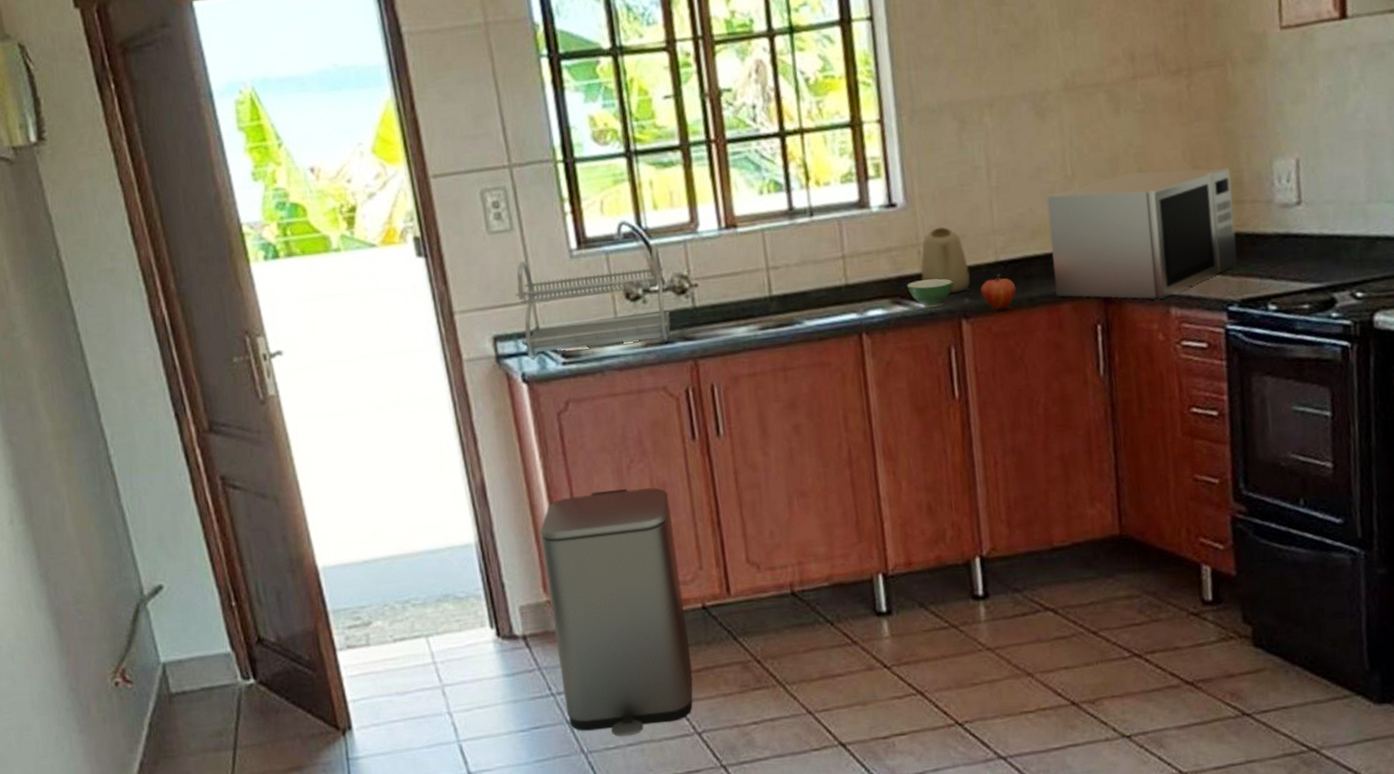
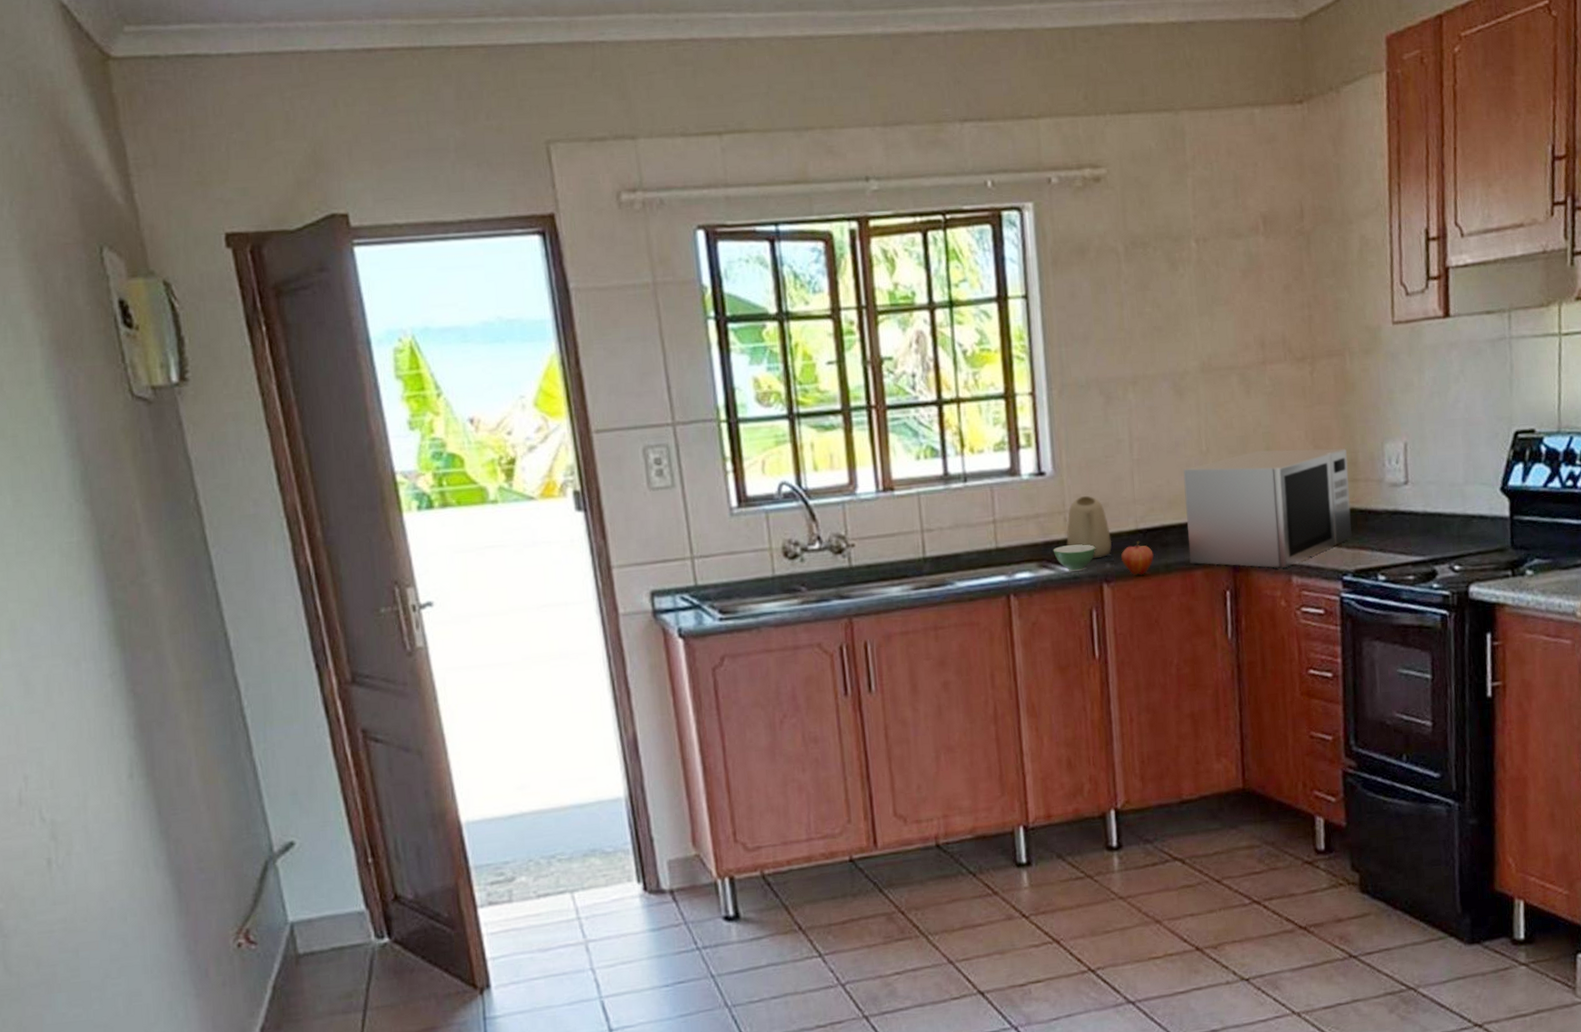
dish rack: present [515,244,671,359] -> none [674,505,828,615]
pedal bin: present [539,487,693,737] -> none [690,742,838,990]

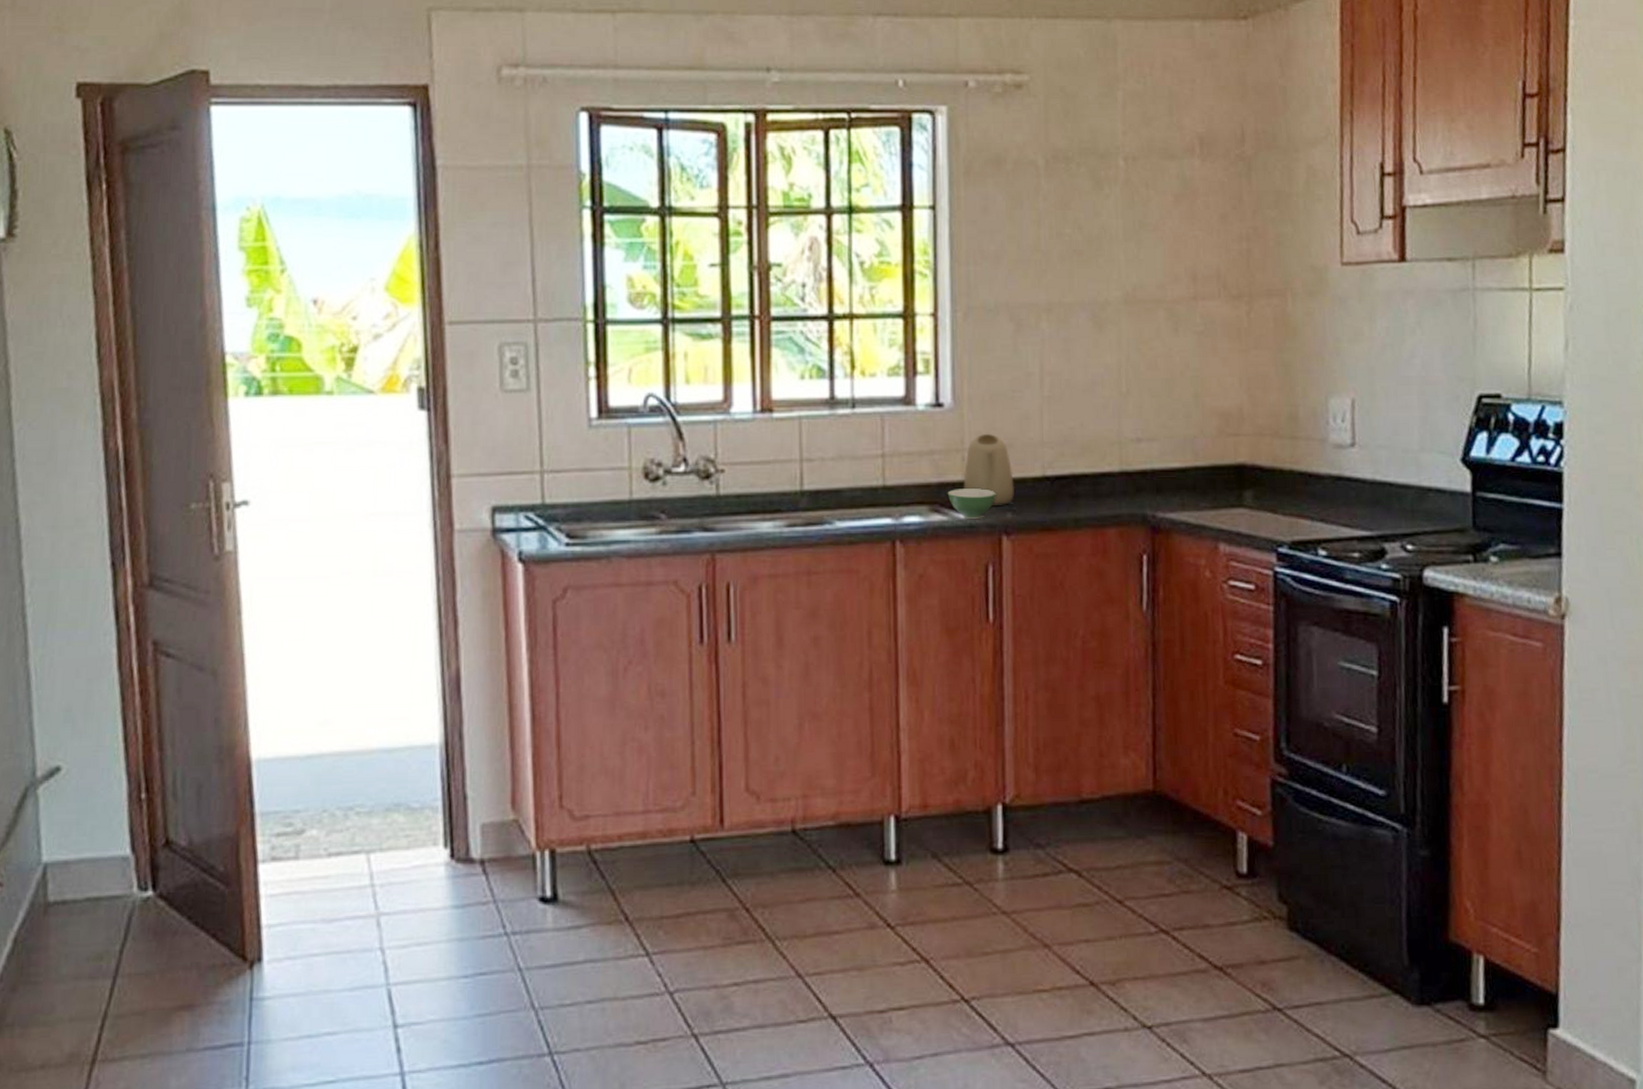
fruit: present [1121,542,1154,576] -> none [1025,490,1062,529]
microwave: present [1183,448,1352,569] -> none [1099,396,1289,534]

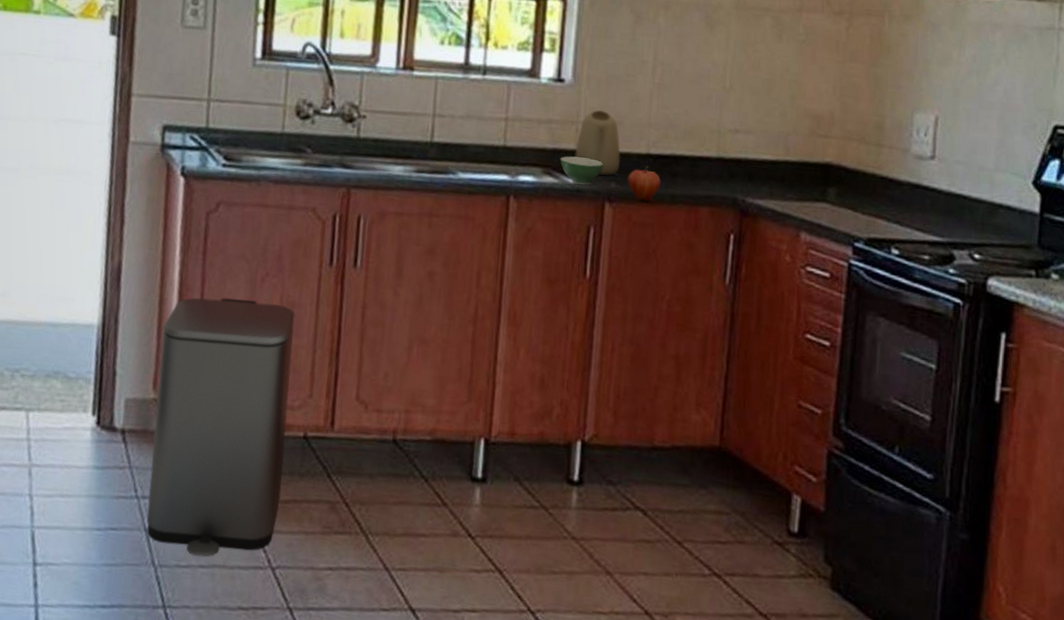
pedal bin: none [515,693,671,992] -> present [147,297,295,557]
fruit: none [1025,490,1062,529] -> present [628,166,661,201]

